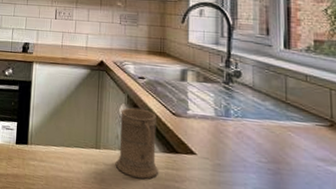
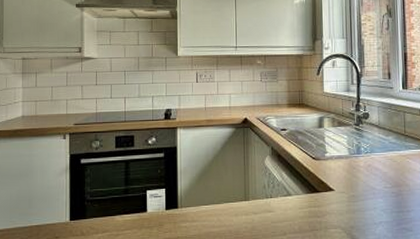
mug: present [115,107,159,179] -> none [264,158,303,221]

